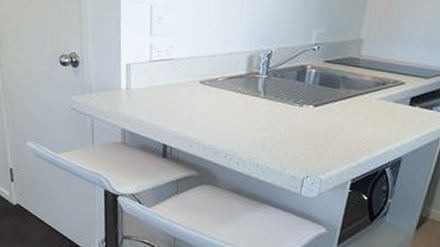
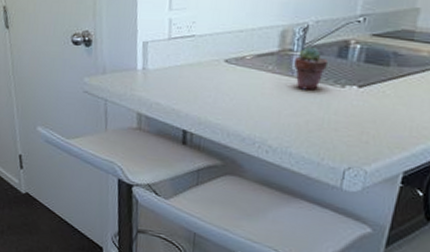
potted succulent: none [260,71,288,109] -> present [294,47,328,91]

